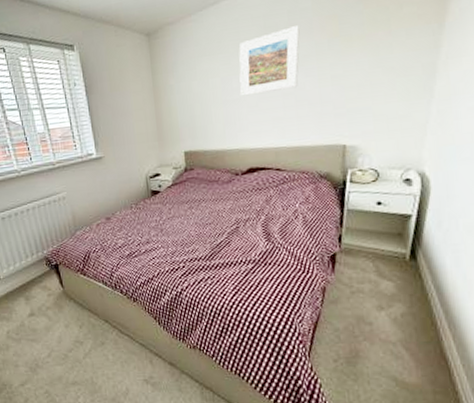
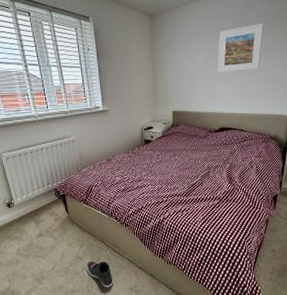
sneaker: none [88,346,123,380] -> present [86,261,113,288]

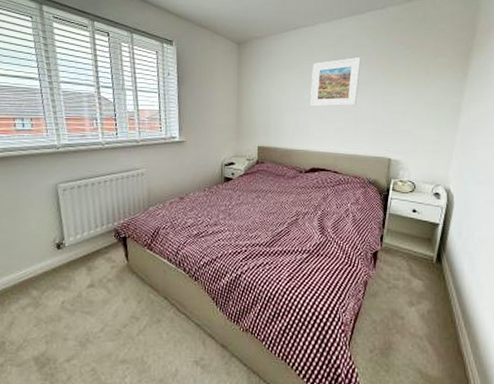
sneaker: present [86,261,113,288] -> none [143,323,175,360]

